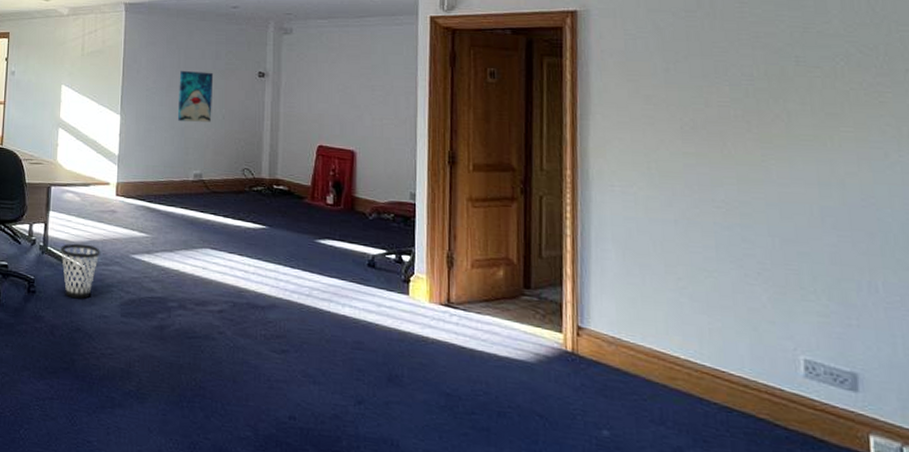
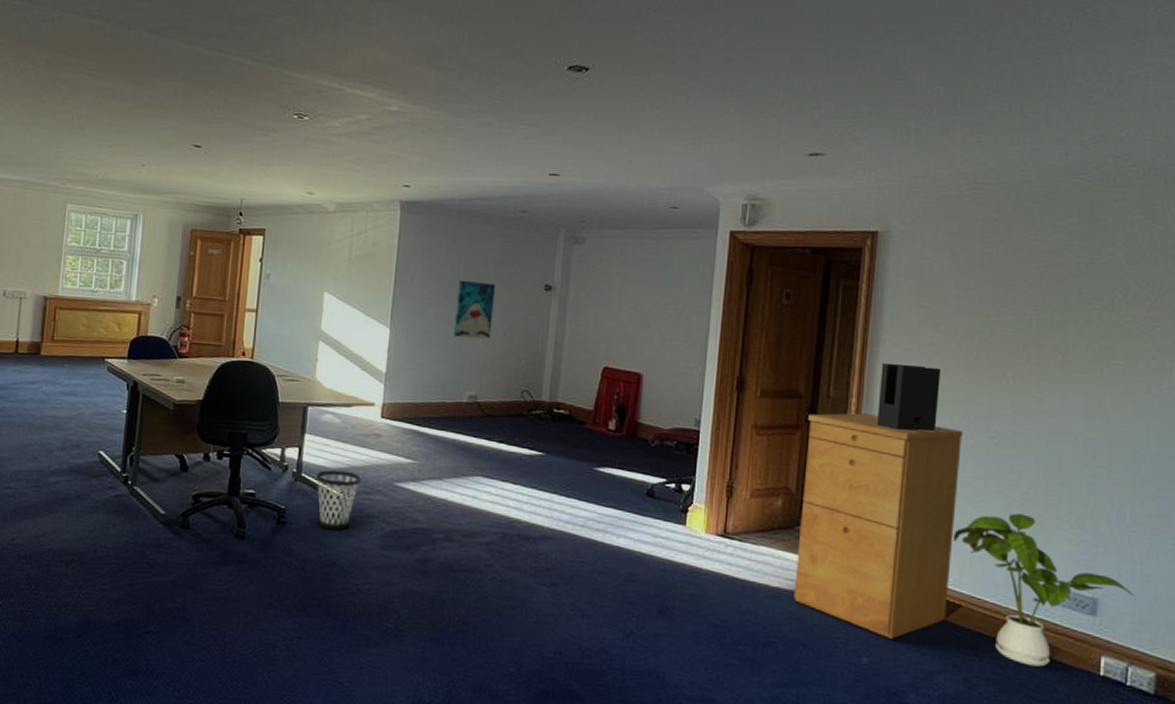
filing cabinet: none [523,184,689,412] -> present [794,413,964,639]
file holder: none [593,135,658,202] -> present [877,362,940,432]
house plant: none [688,283,899,445] -> present [953,513,1134,667]

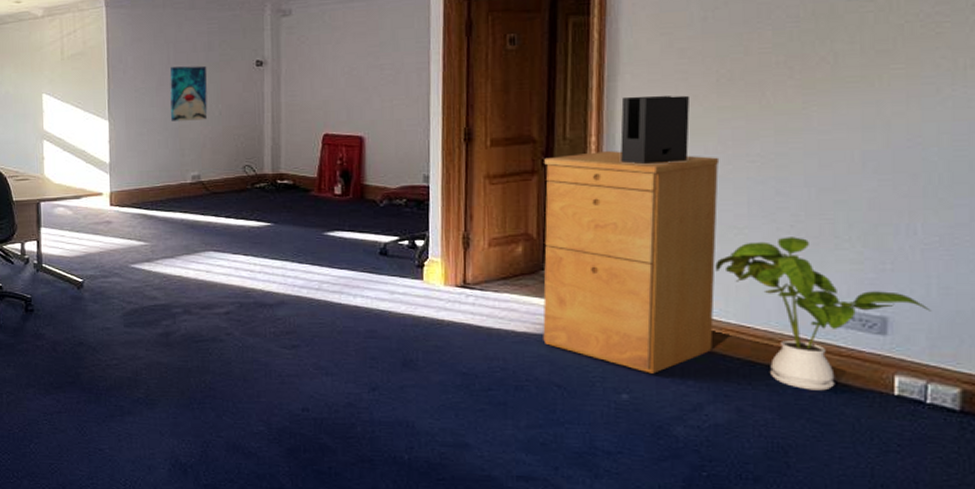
wastebasket: present [316,470,361,530] -> none [56,258,98,312]

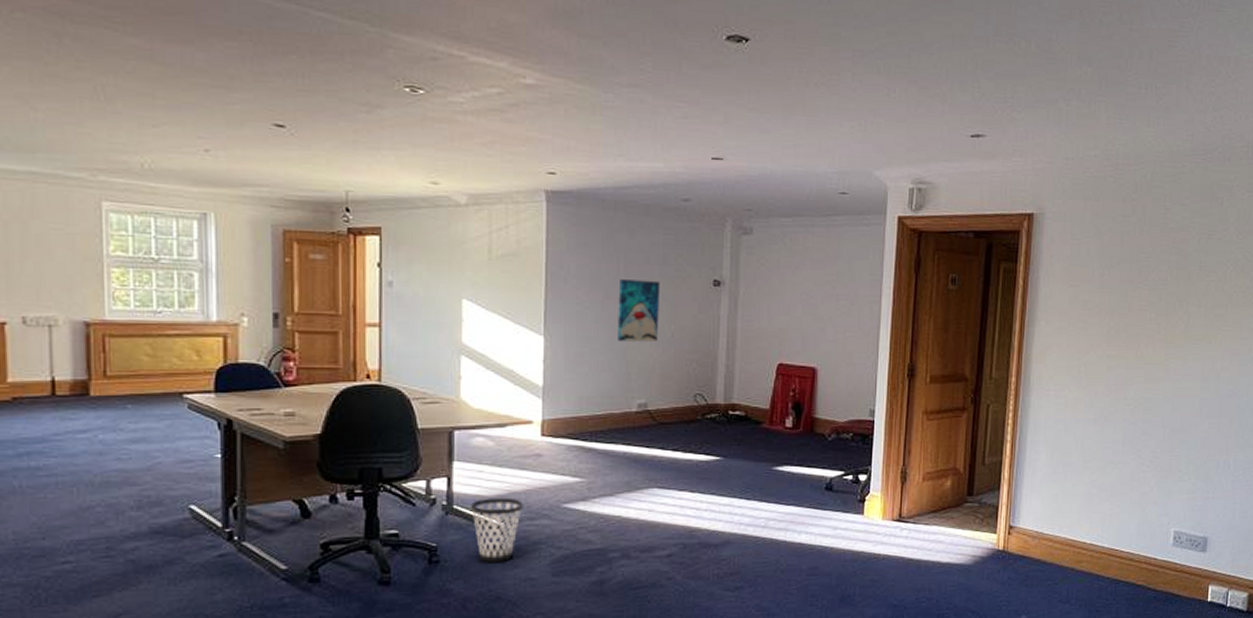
wastebasket: none [56,258,98,312] -> present [471,497,523,562]
filing cabinet: present [543,151,720,374] -> none [963,391,1106,595]
file holder: present [620,95,690,165] -> none [1033,341,1087,405]
house plant: present [715,237,931,391] -> none [1097,470,1234,602]

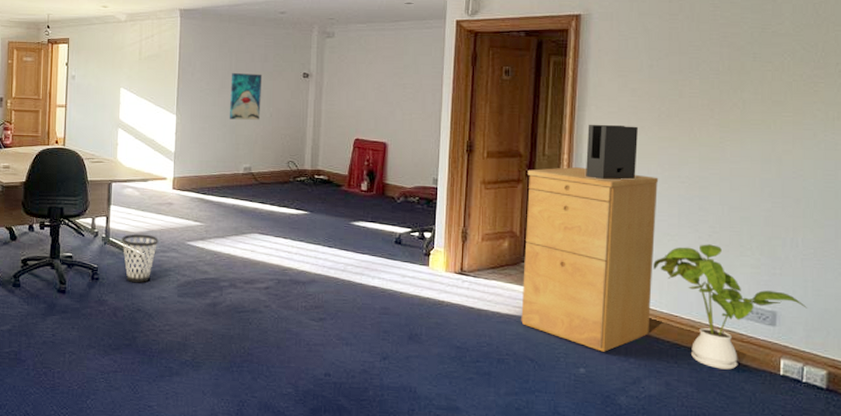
filing cabinet: none [963,391,1106,595] -> present [521,167,659,352]
file holder: none [1033,341,1087,405] -> present [586,124,638,180]
house plant: none [1097,470,1234,602] -> present [653,244,807,370]

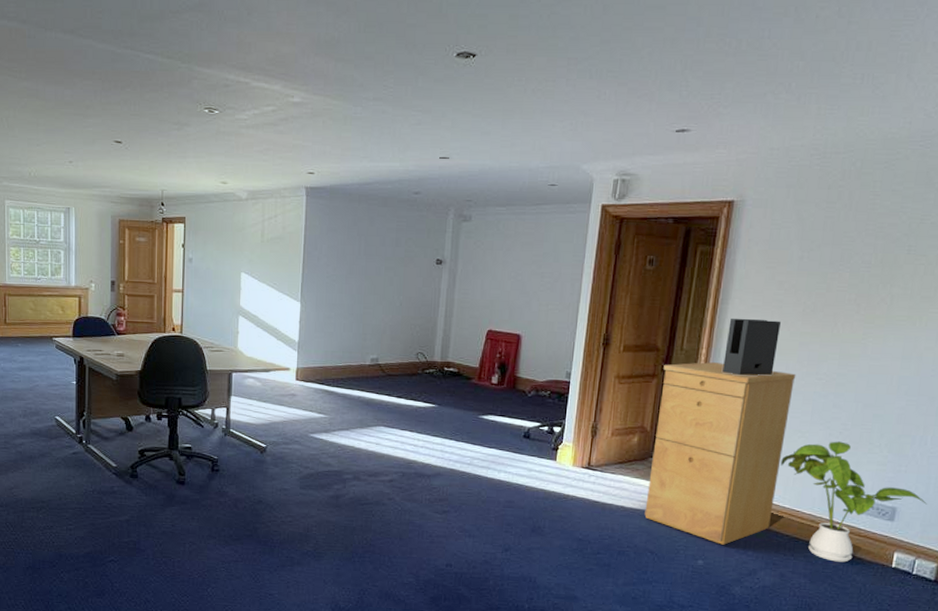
wastebasket: present [122,233,158,282] -> none [243,425,281,474]
wall art: present [229,73,263,120] -> none [356,258,393,309]

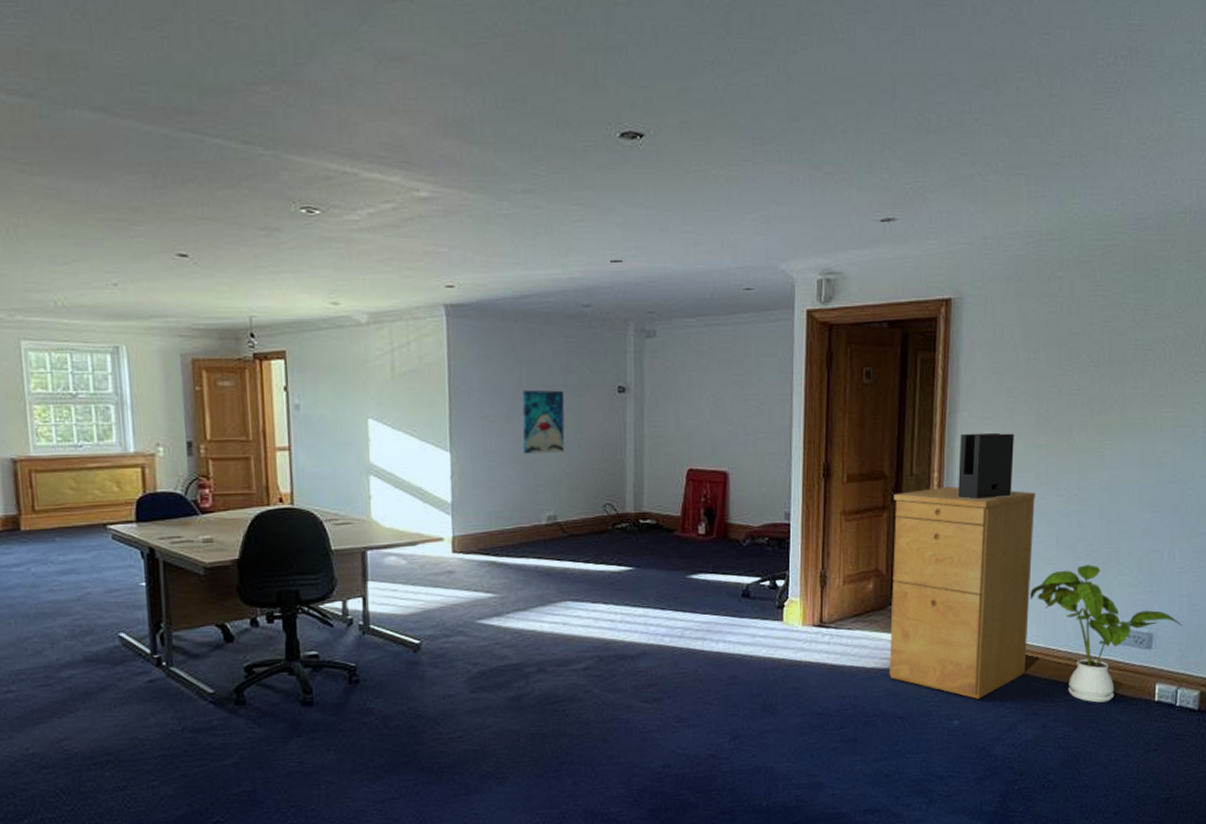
wall art: none [356,258,393,309] -> present [522,390,565,454]

